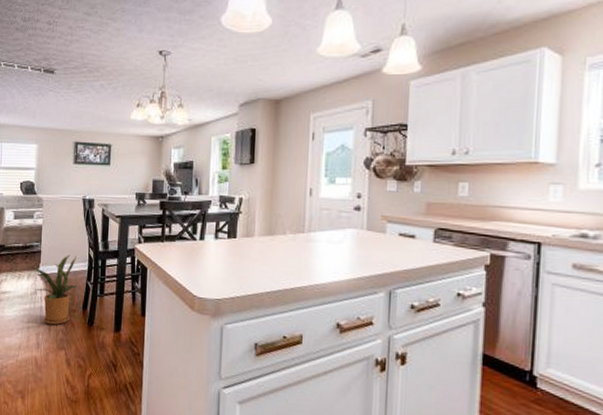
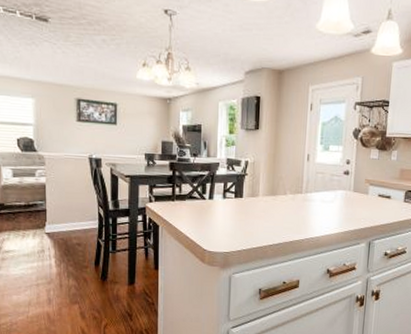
house plant: present [32,255,79,325] -> none [38,213,90,282]

